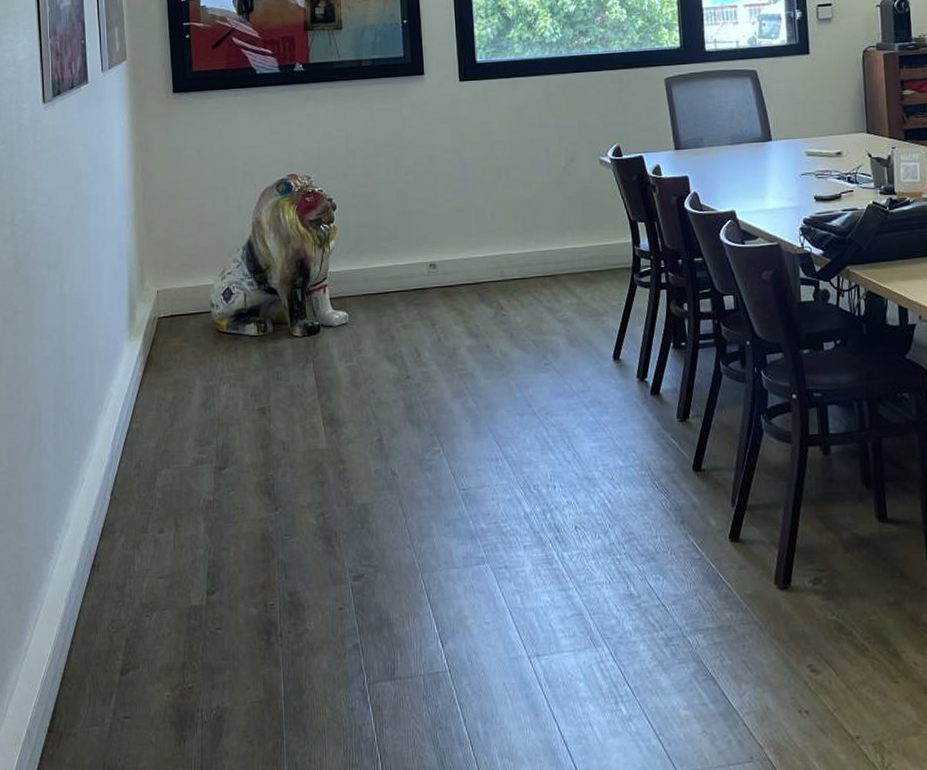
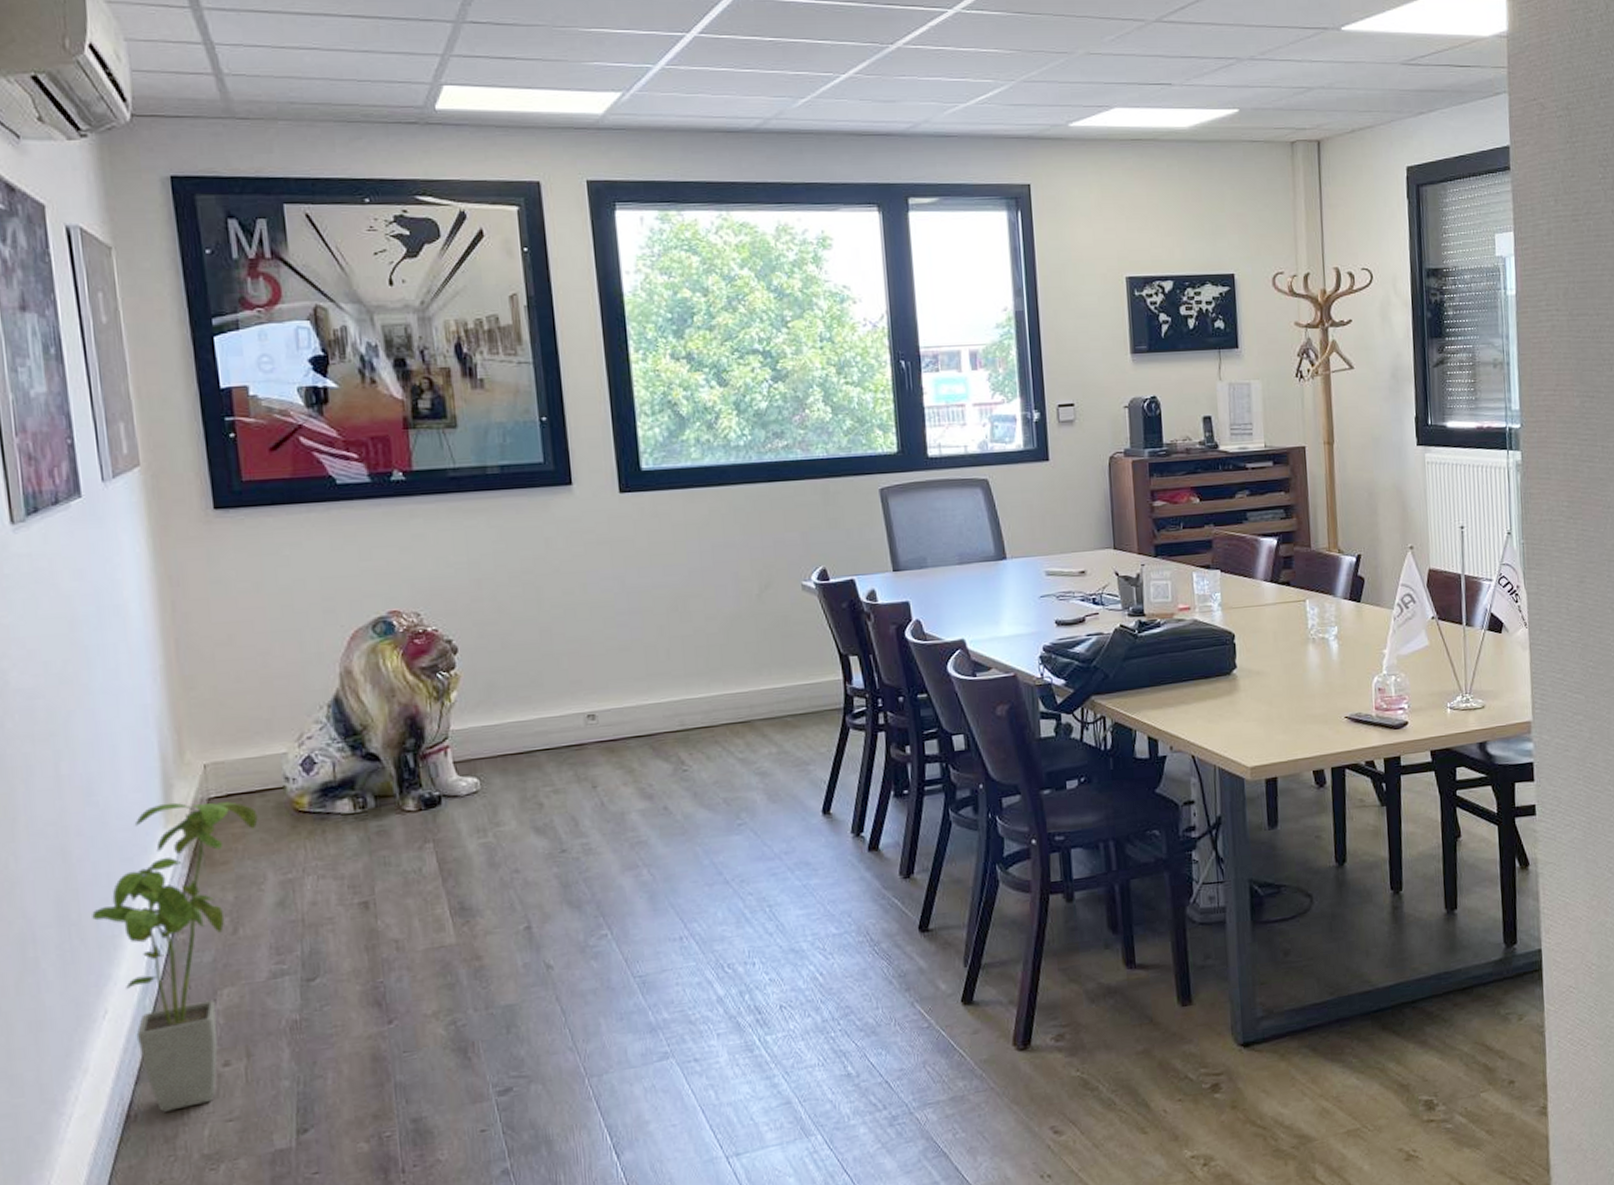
house plant: none [78,319,191,565] -> present [92,801,258,1112]

